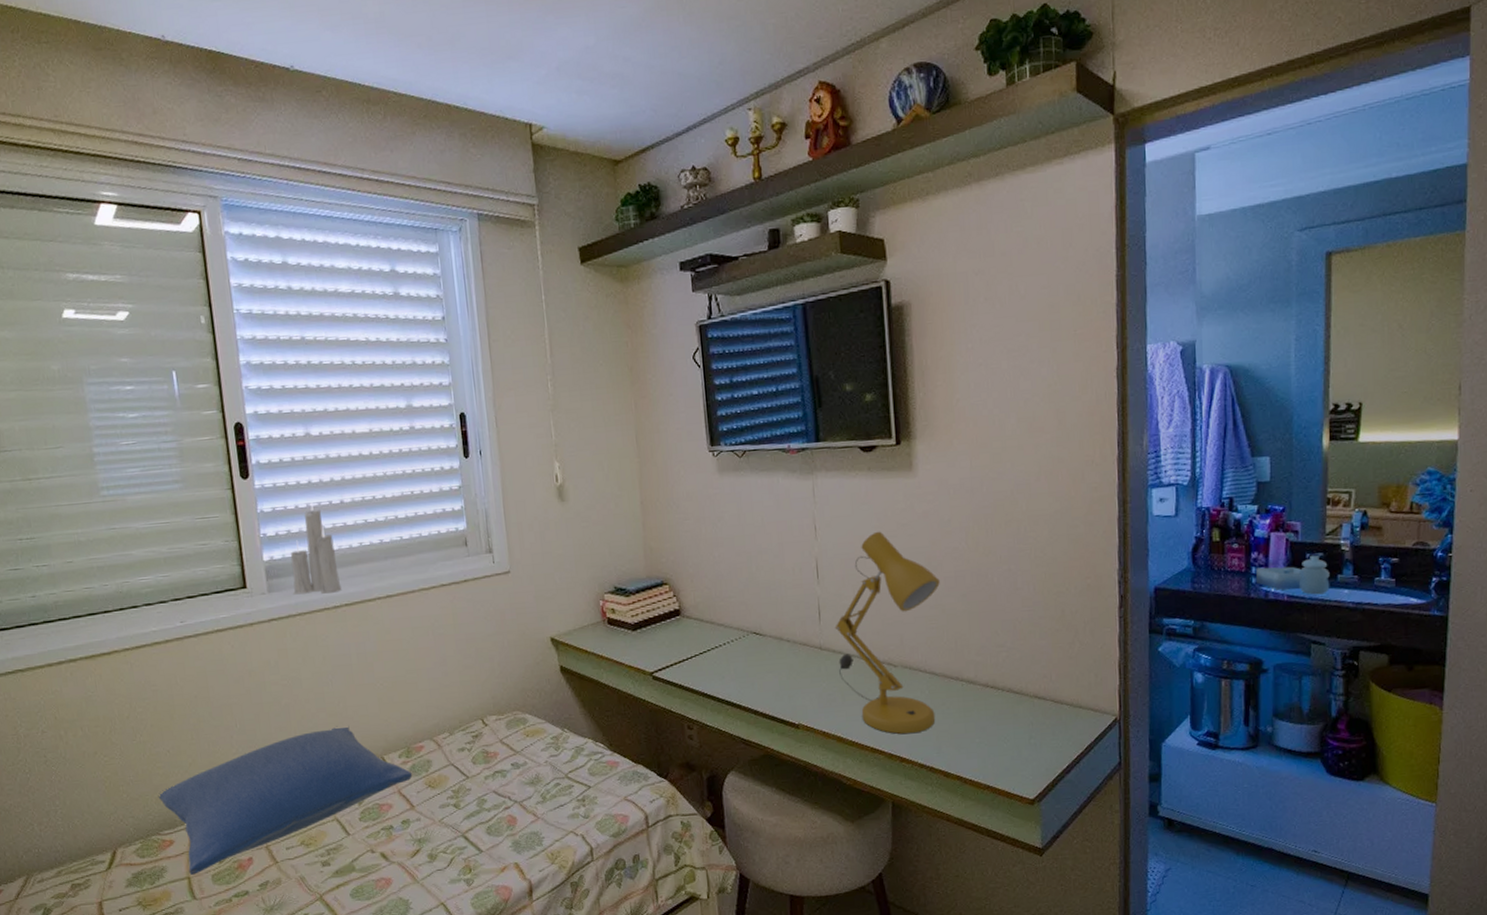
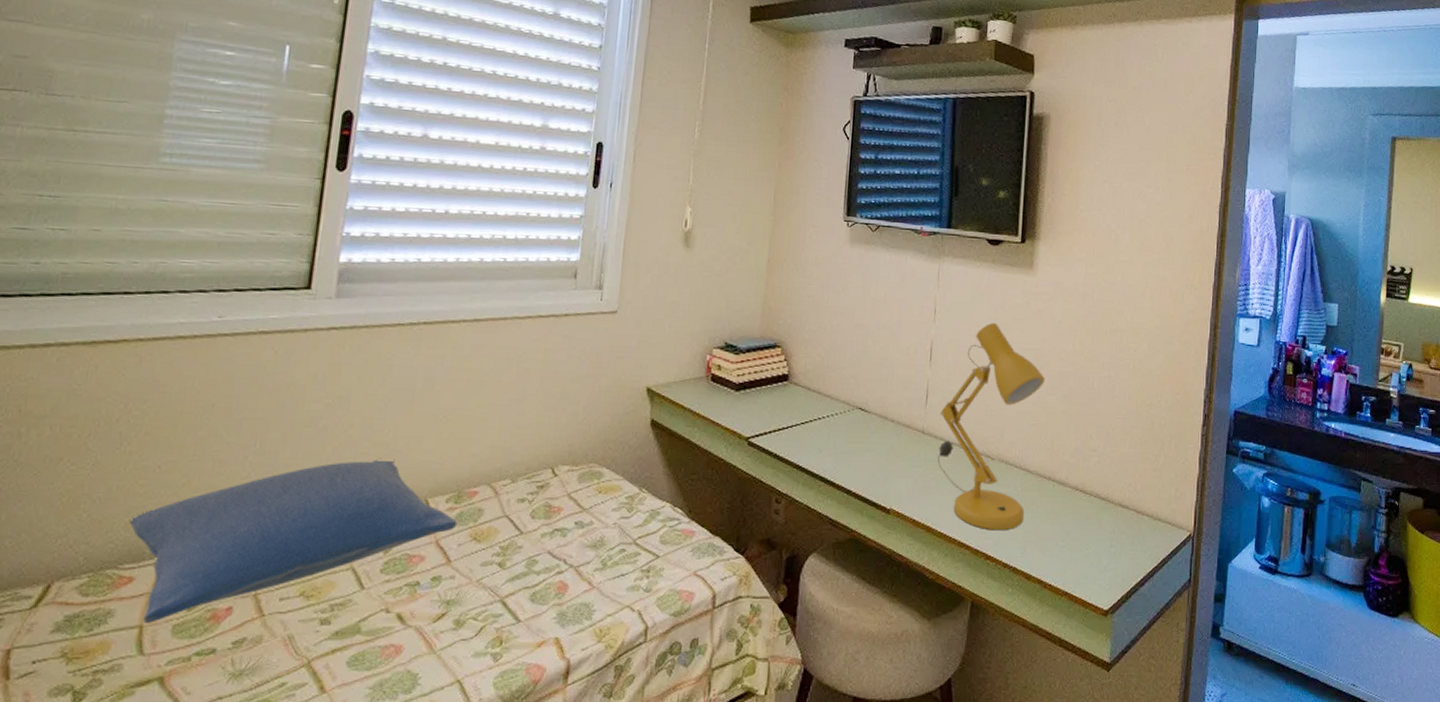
candle: present [290,502,342,595] -> none [364,207,428,308]
soap dispenser: present [1256,555,1330,595] -> none [1320,398,1380,435]

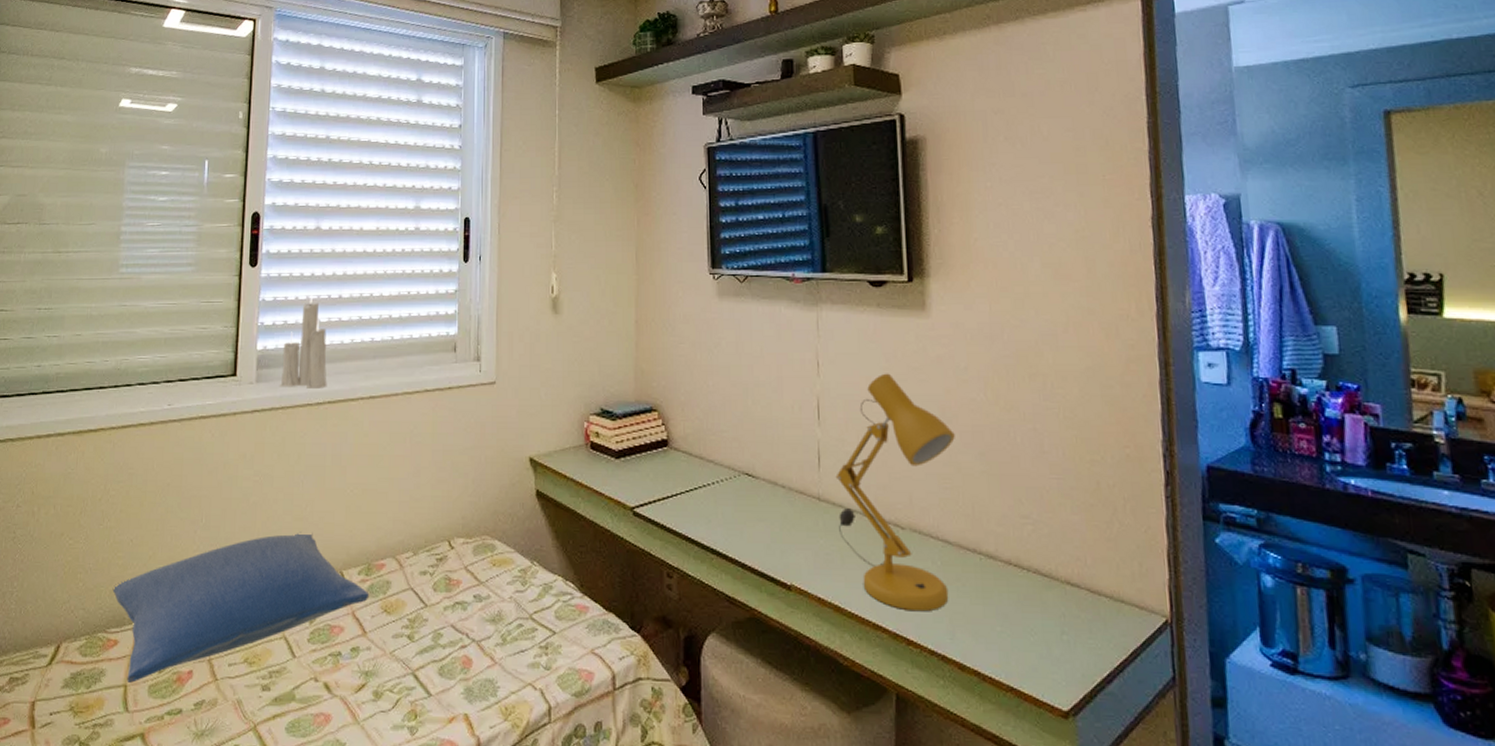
candle: none [364,207,428,308] -> present [279,295,327,389]

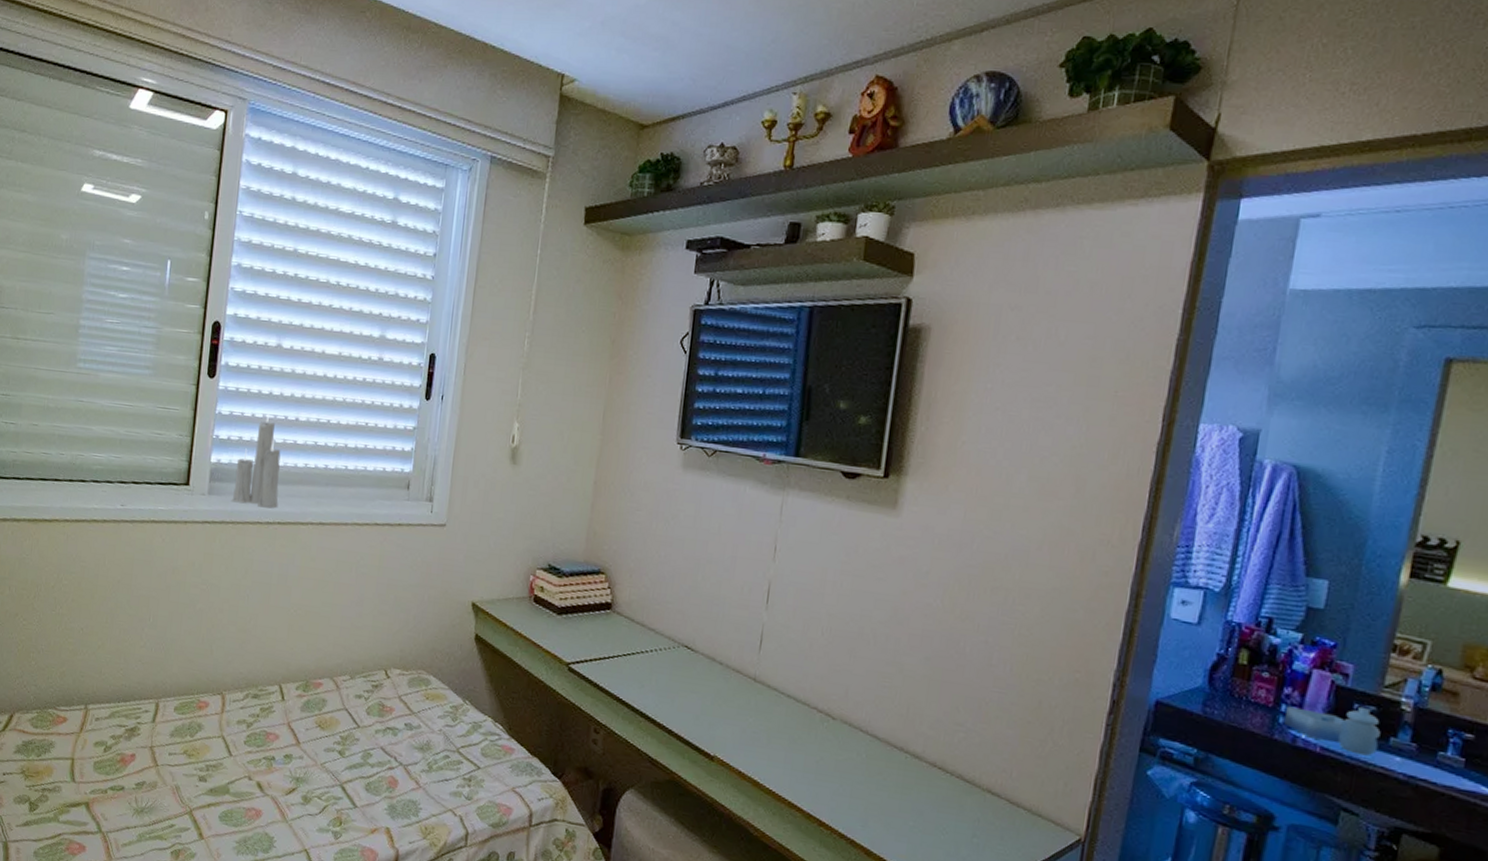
pillow: present [112,532,370,683] -> none [63,642,305,758]
desk lamp: present [835,373,955,612] -> none [770,567,904,798]
soap dispenser: none [1330,445,1425,494] -> present [1284,706,1381,756]

